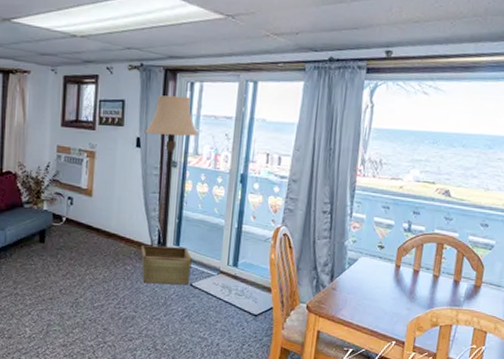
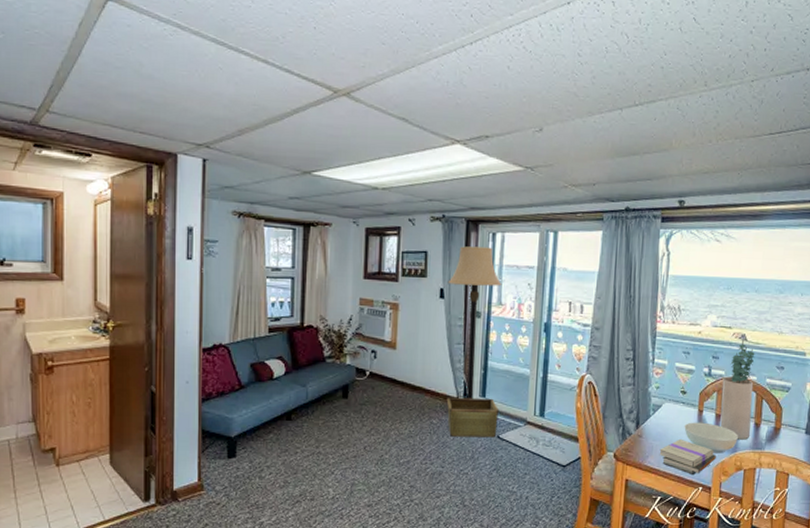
books: none [353,294,412,329] -> present [659,440,716,474]
bowl: none [380,277,437,309] -> present [684,422,739,453]
vase: none [417,196,459,297] -> present [720,340,755,440]

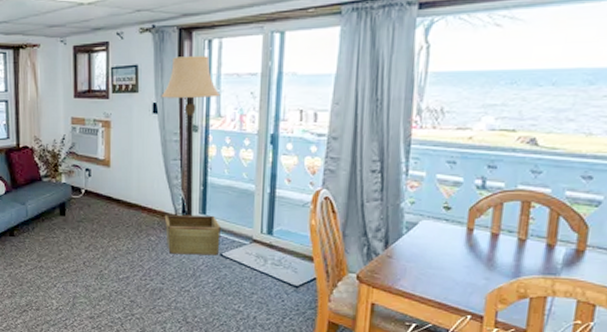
books: present [659,440,716,474] -> none [414,261,491,301]
bowl: present [684,422,739,453] -> none [447,242,524,278]
vase: present [720,340,755,440] -> none [497,145,550,264]

